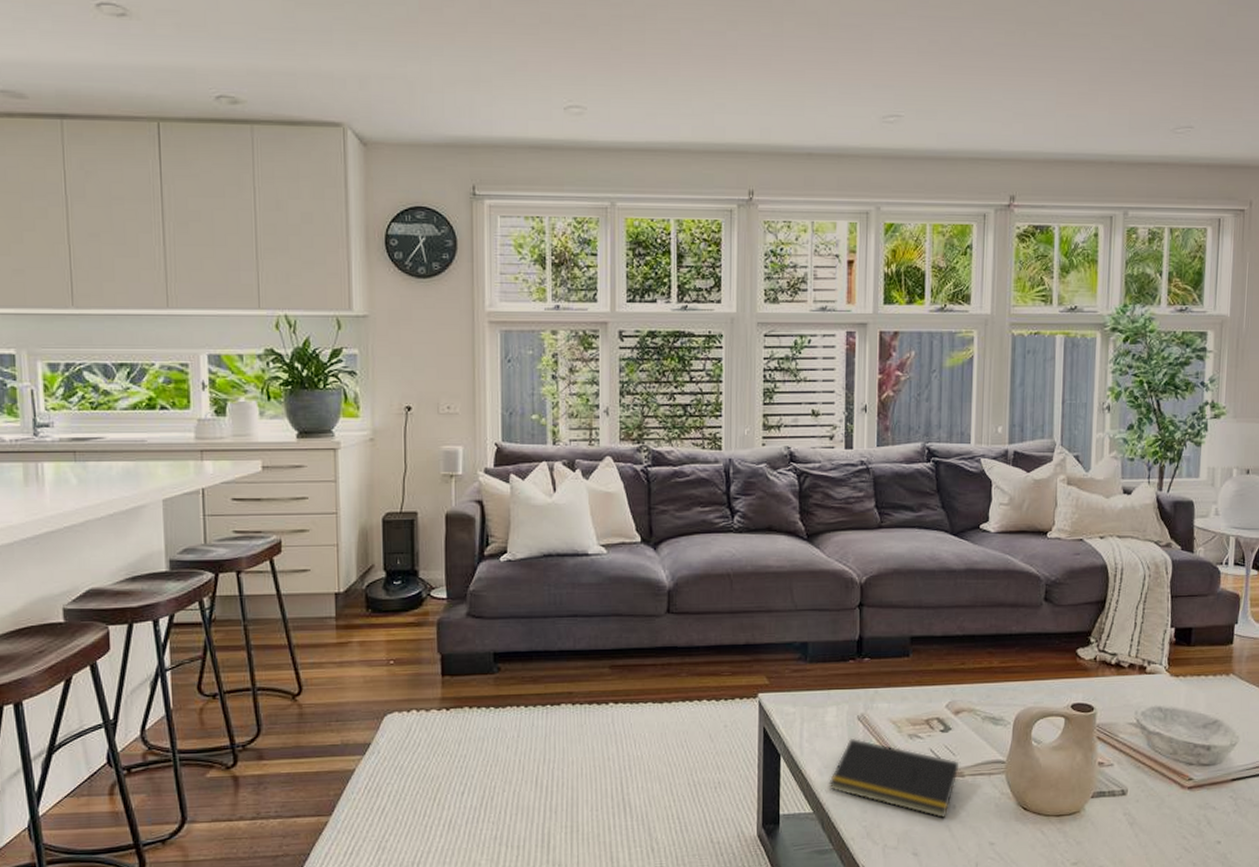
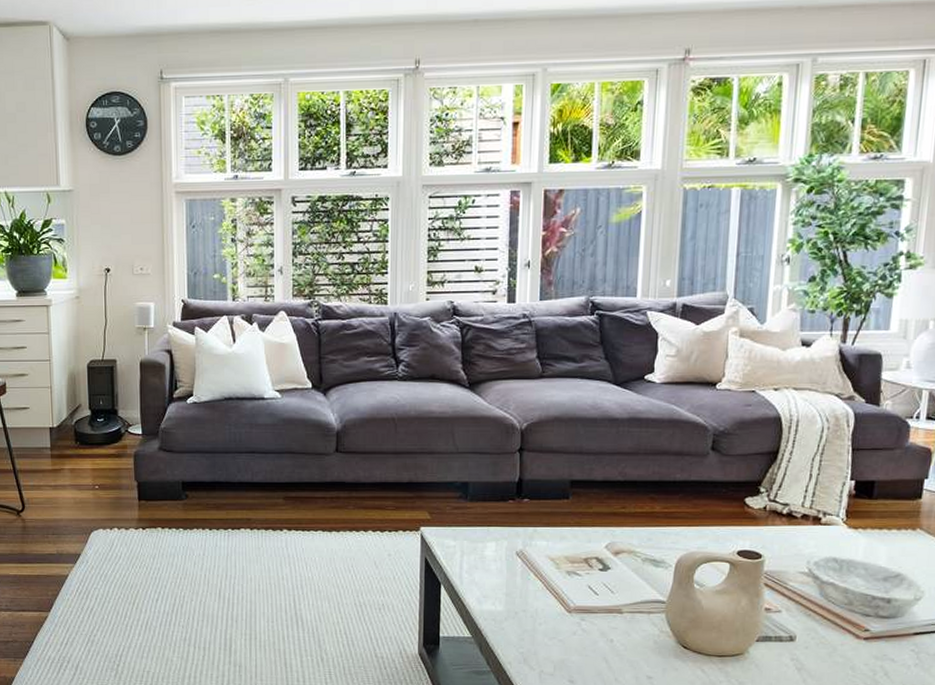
notepad: present [829,737,959,819] -> none [487,571,618,651]

